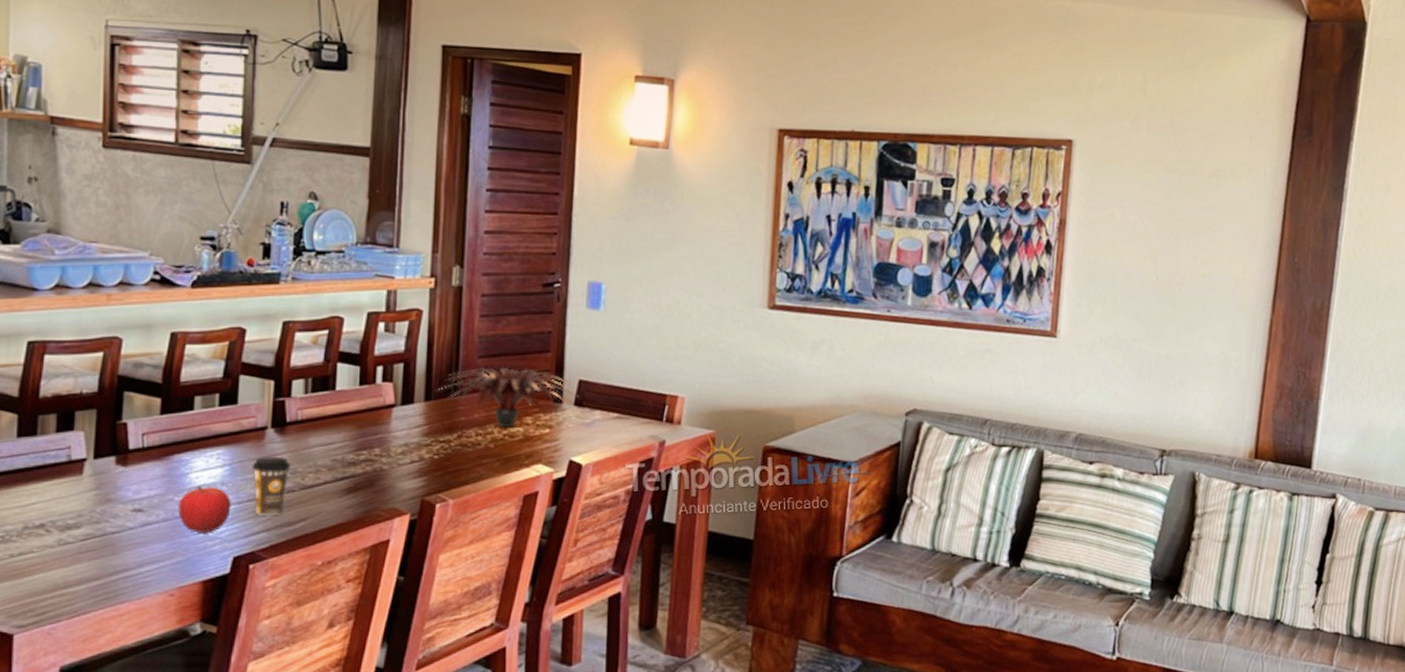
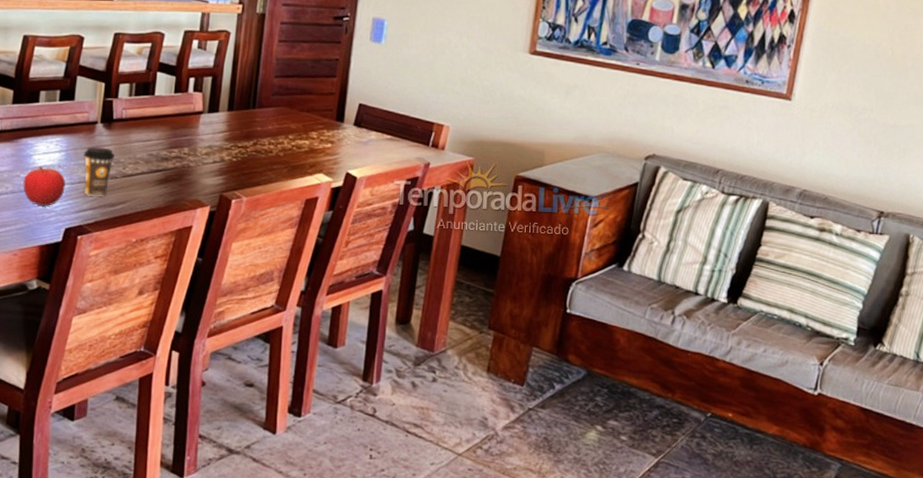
plant: present [433,367,580,429] -> none [235,86,359,141]

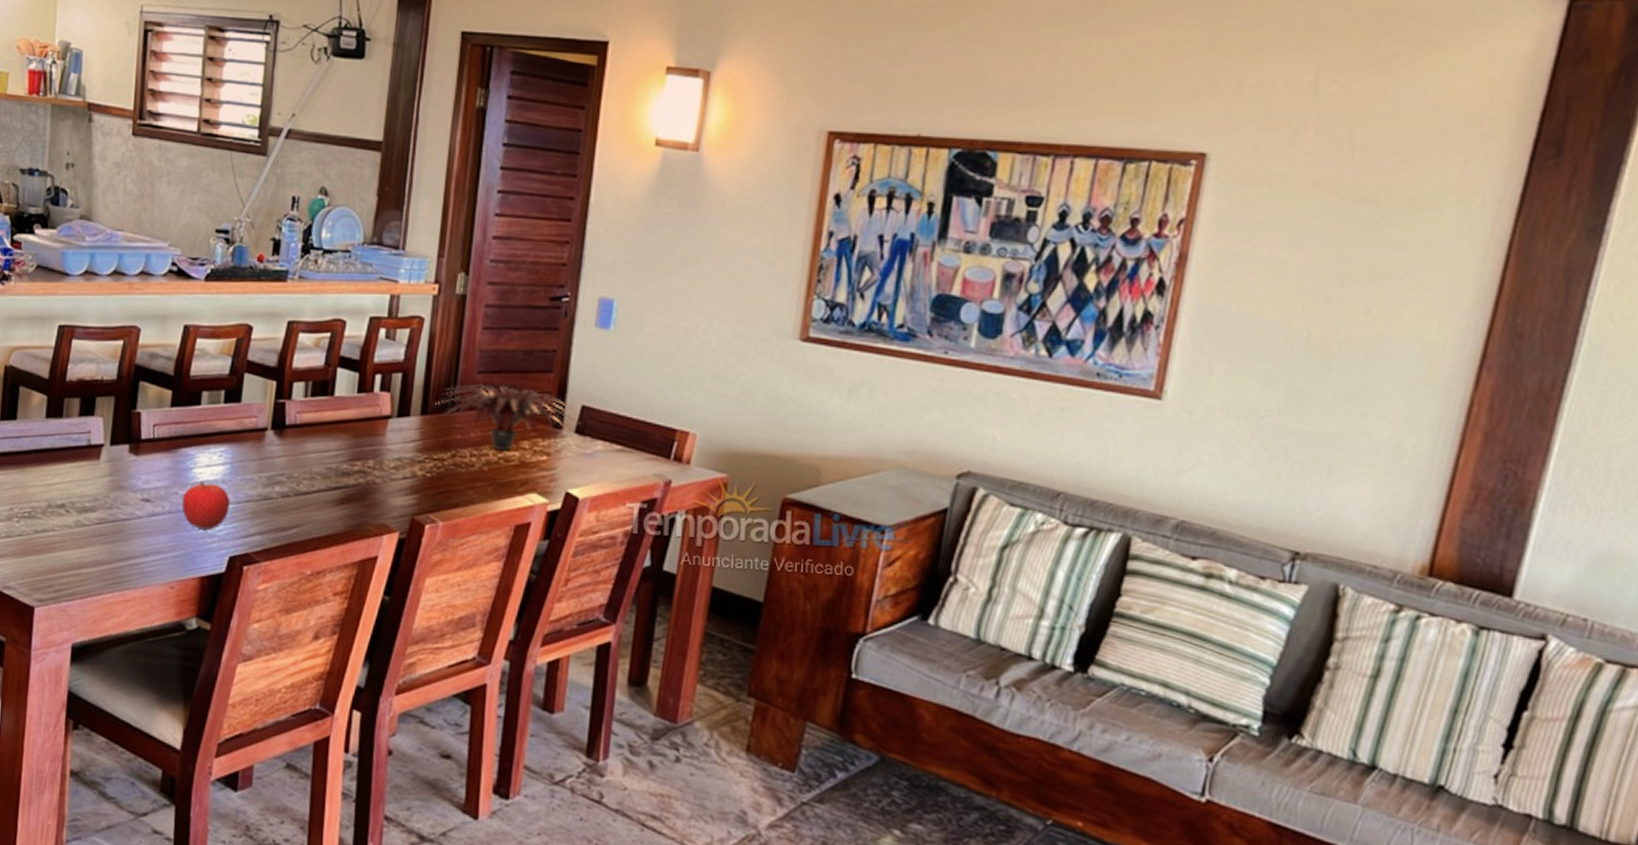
coffee cup: present [83,146,115,197] -> none [251,458,287,520]
plant: none [235,86,359,141] -> present [430,384,581,452]

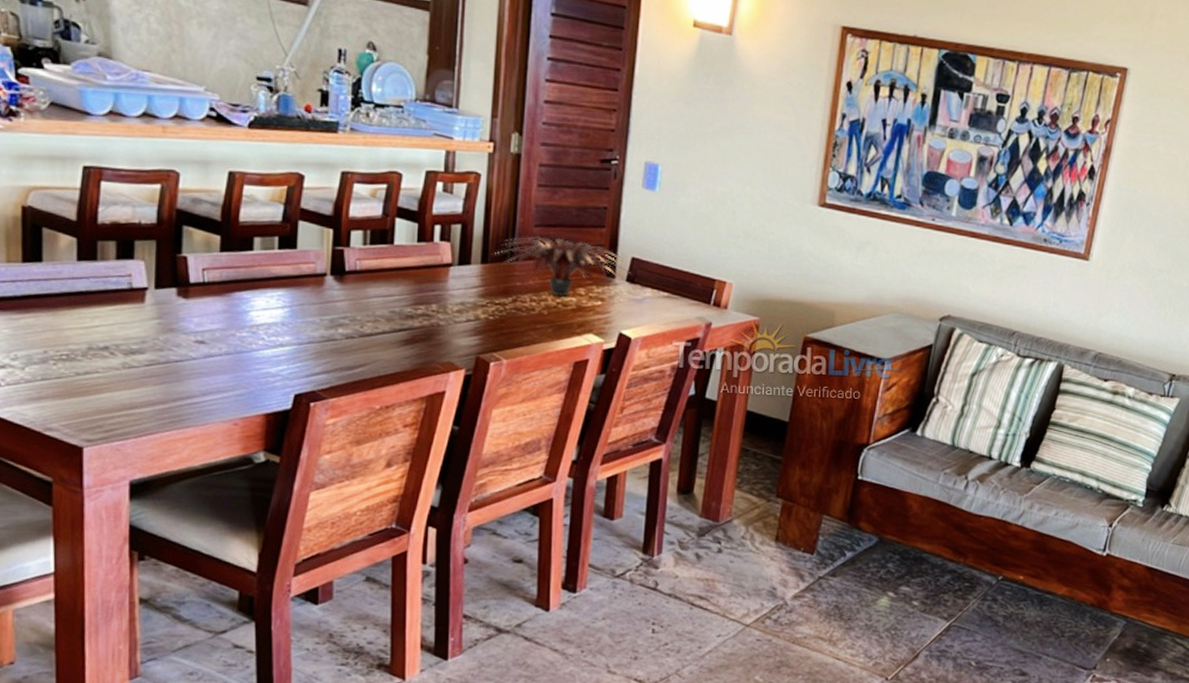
fruit: present [182,480,230,530] -> none [240,323,292,369]

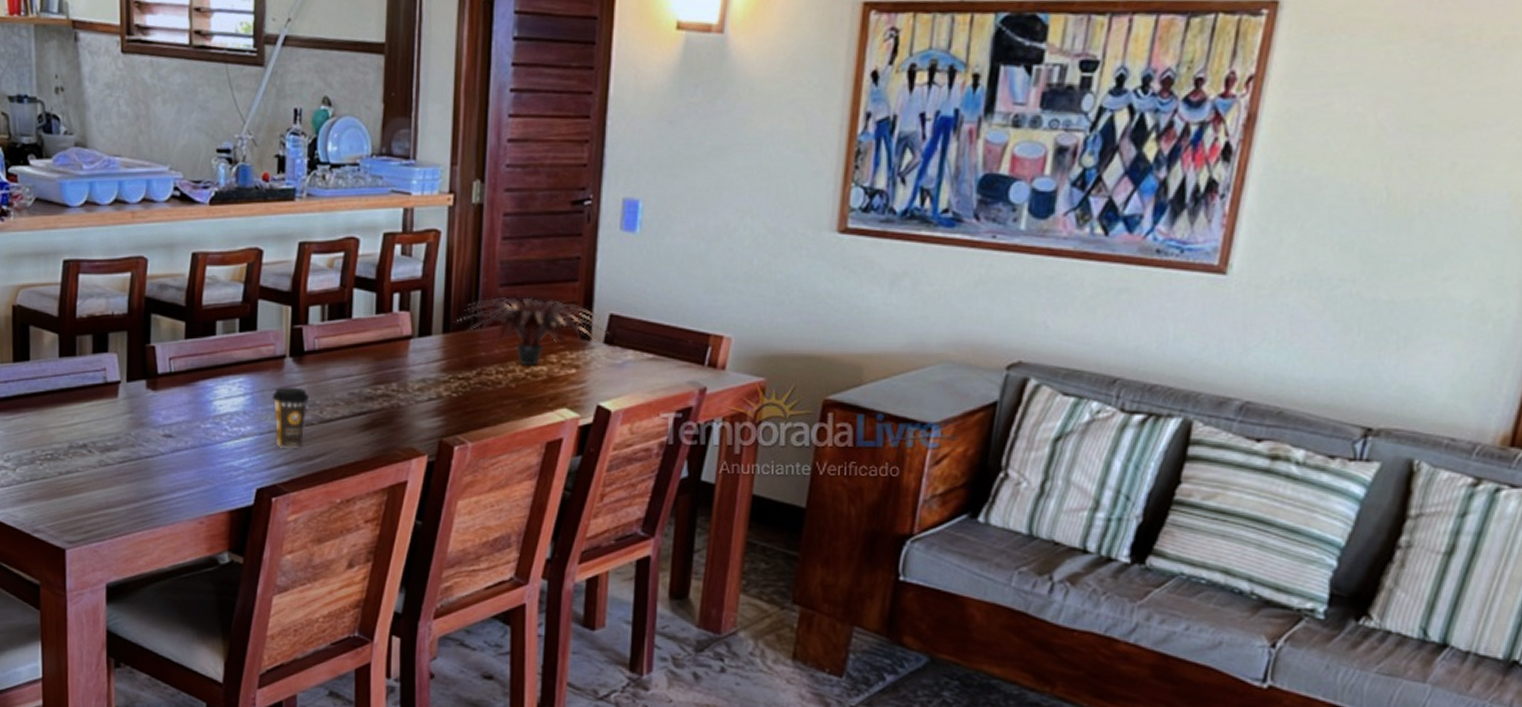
coffee cup: none [312,302,349,360] -> present [272,387,309,449]

